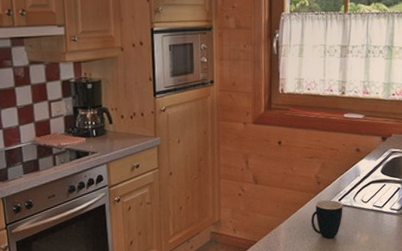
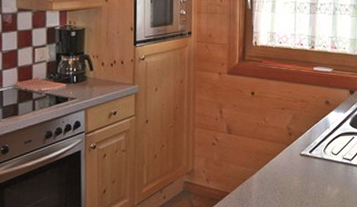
mug: present [311,200,343,239] -> none [283,151,314,191]

